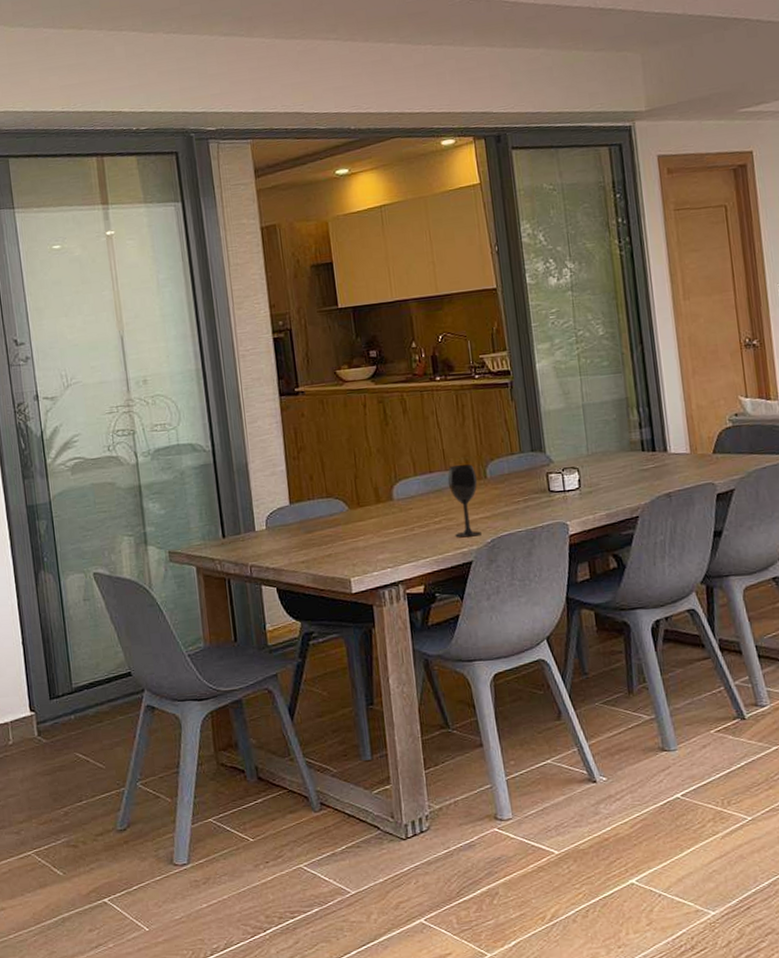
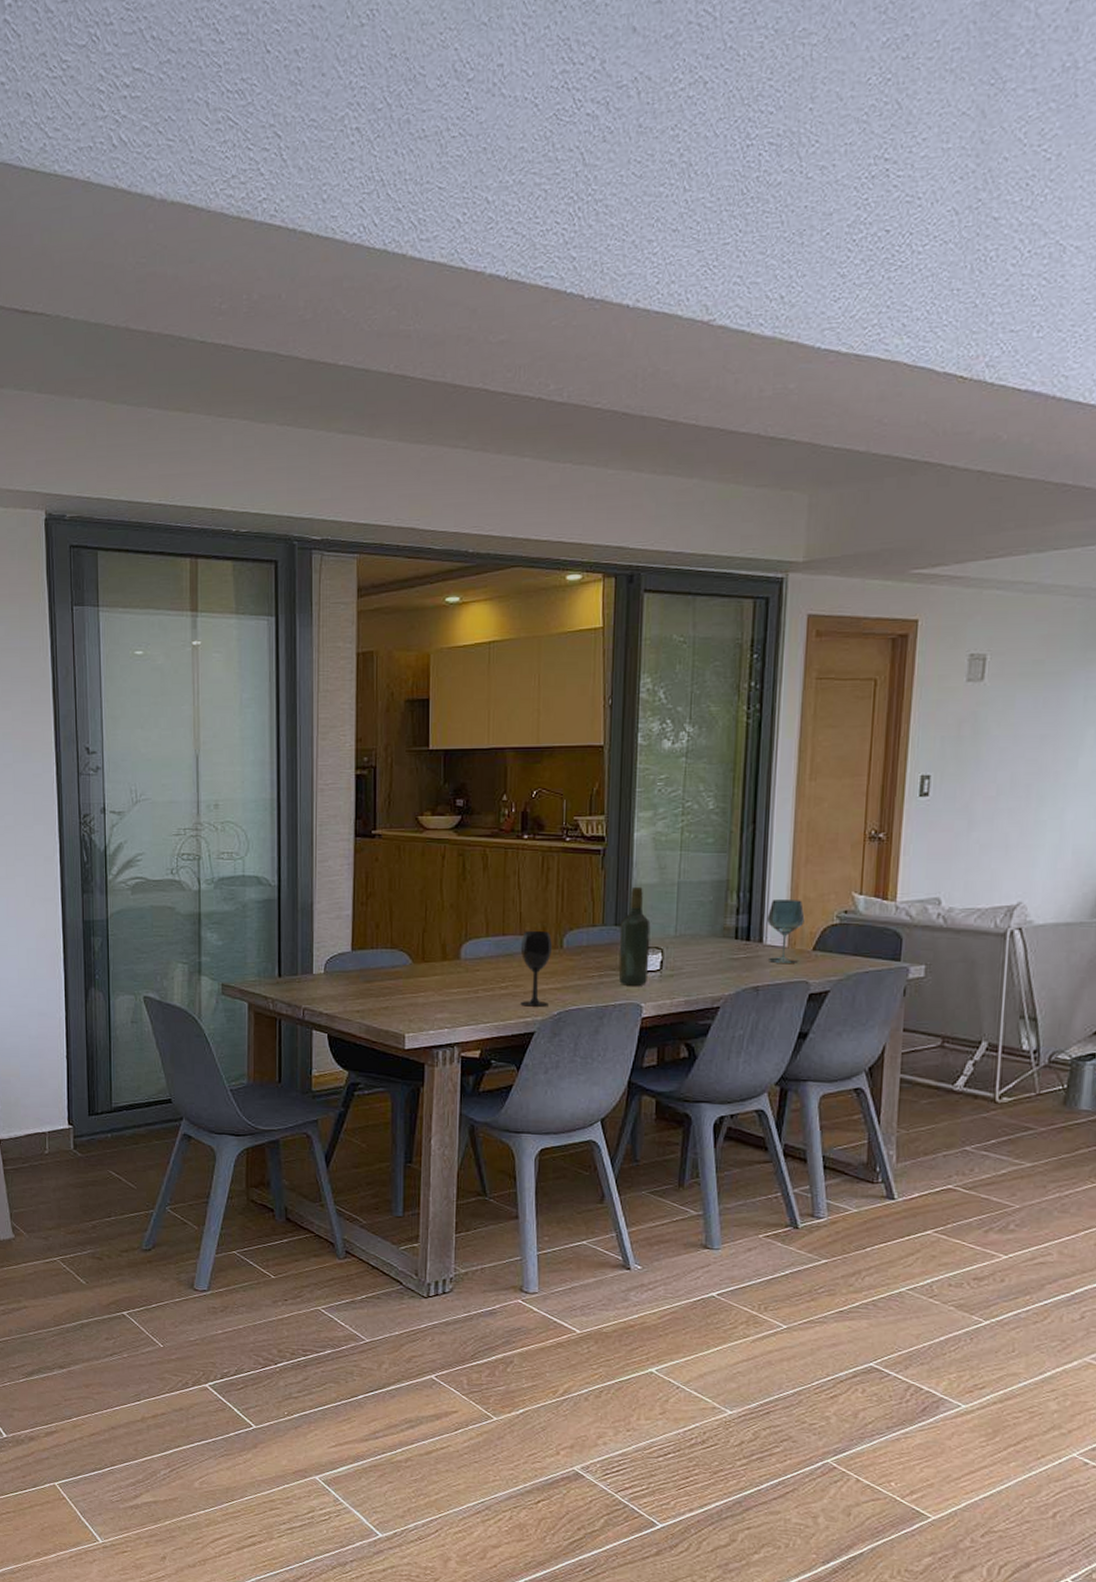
wine bottle: none [536,413,569,507] -> present [618,887,651,986]
wine glass: none [667,408,702,469] -> present [766,900,805,963]

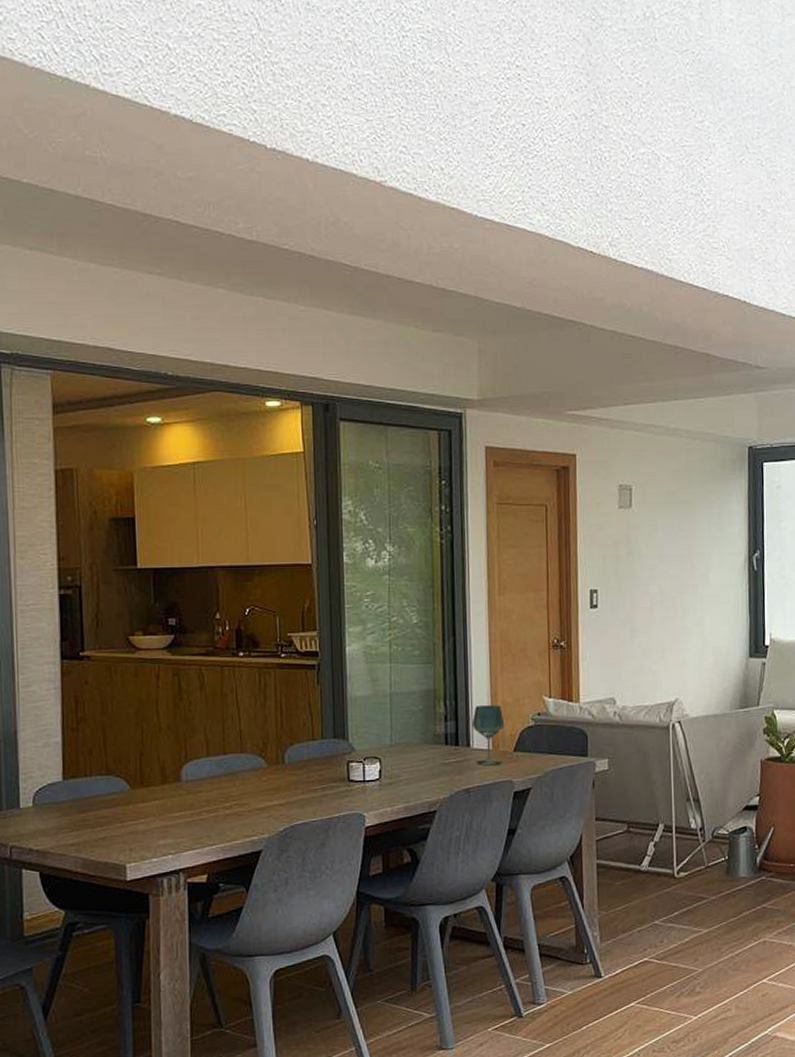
wine glass: present [520,930,553,1007] -> none [242,747,275,825]
wine bottle: present [618,887,651,986] -> none [338,700,369,796]

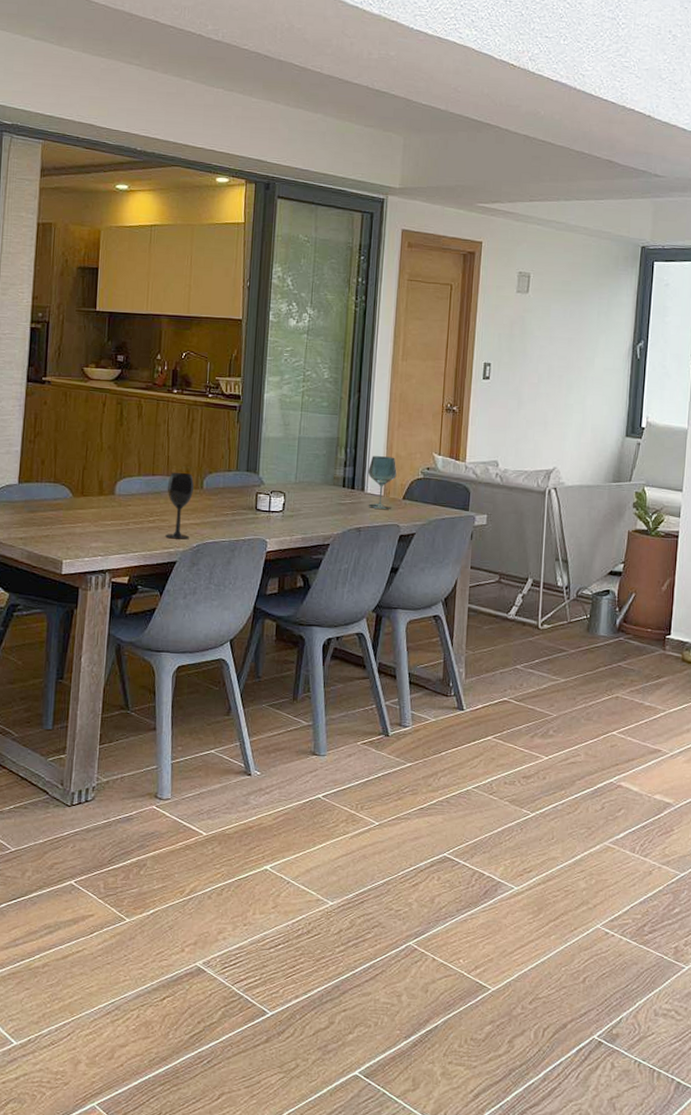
wine glass: none [242,747,275,825] -> present [165,472,195,540]

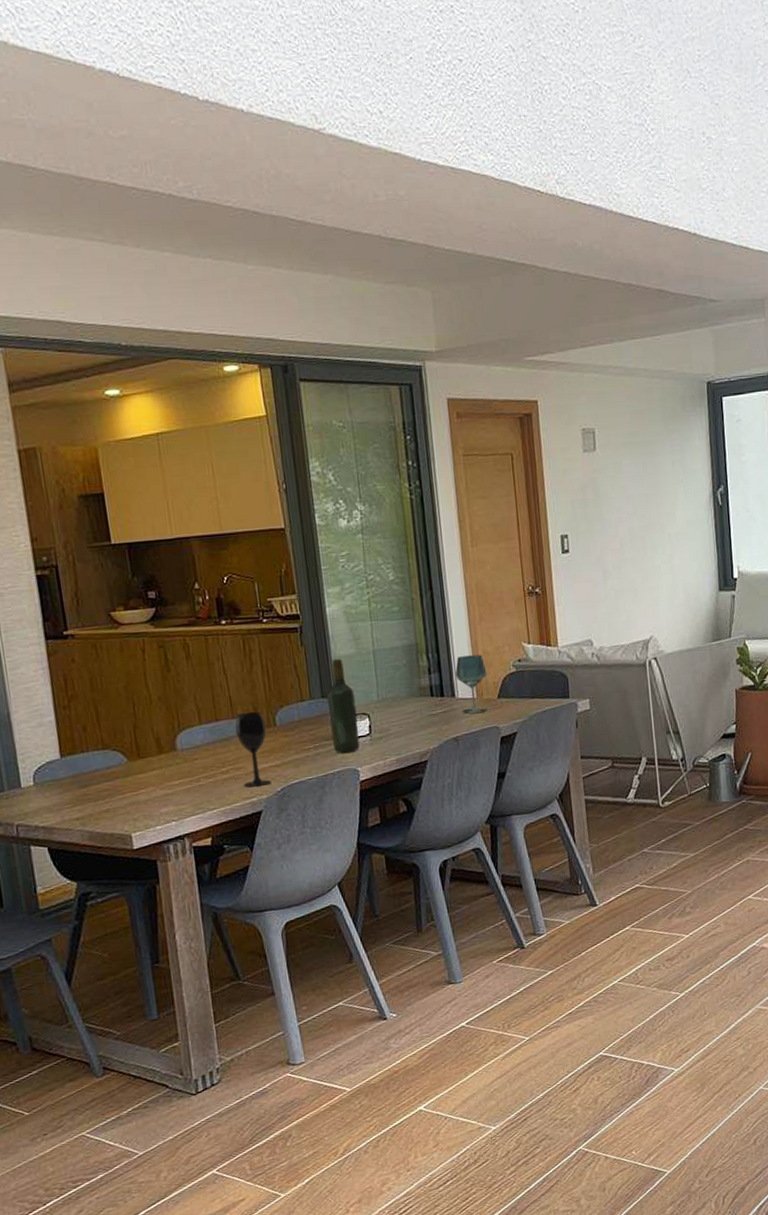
wine bottle: none [248,440,276,524] -> present [326,659,360,753]

